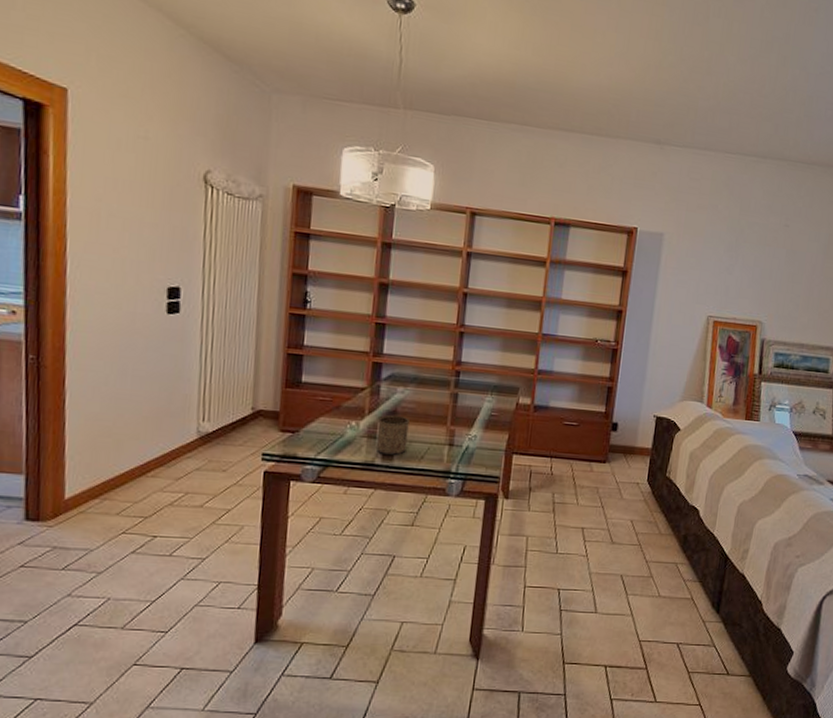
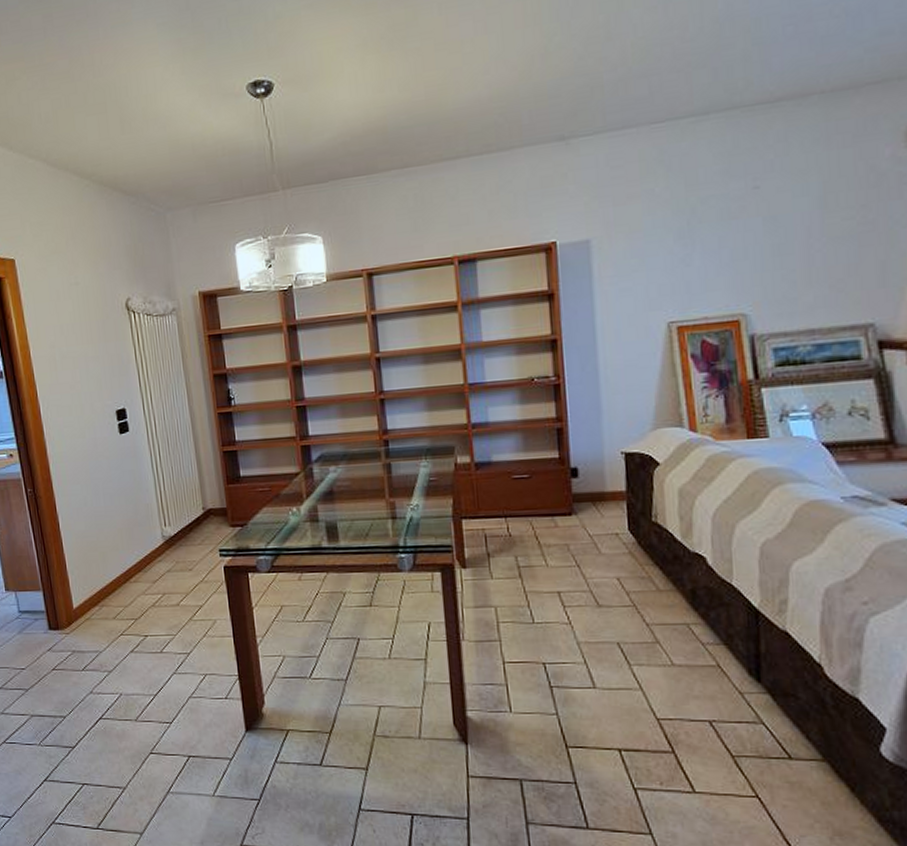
cup: present [377,415,410,455] -> none [317,495,350,536]

